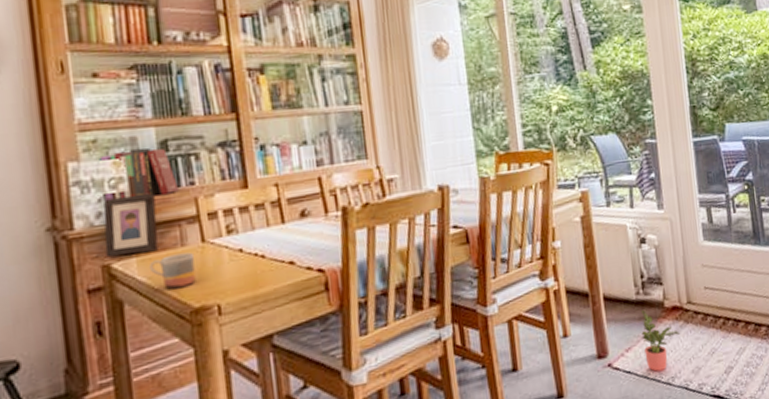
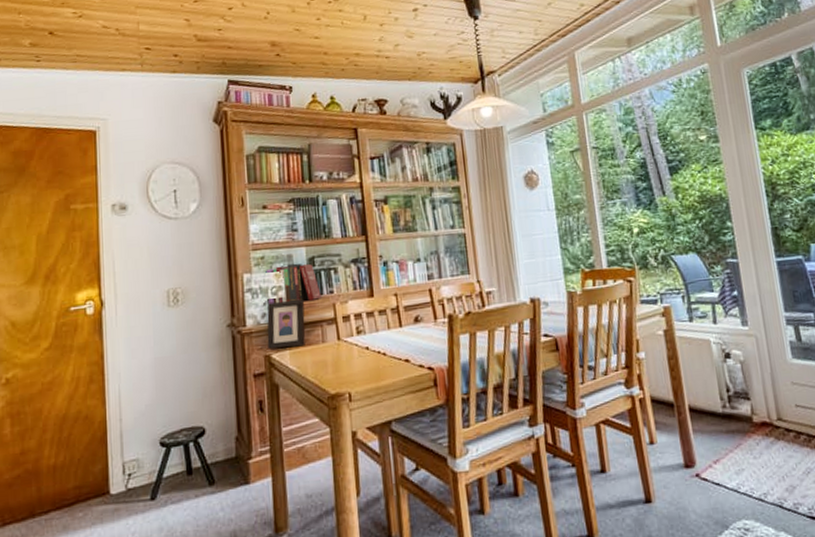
mug: present [148,252,196,289] -> none [298,348,333,377]
potted plant: present [641,309,680,372] -> none [729,423,771,486]

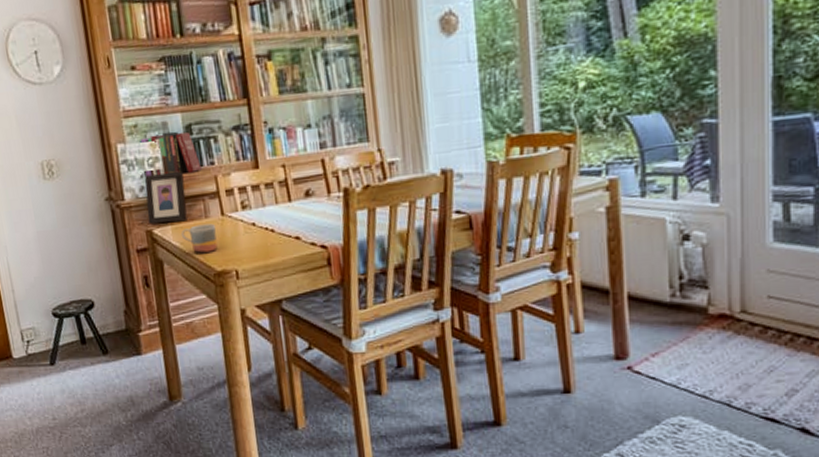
mug: none [298,348,333,377] -> present [180,223,218,253]

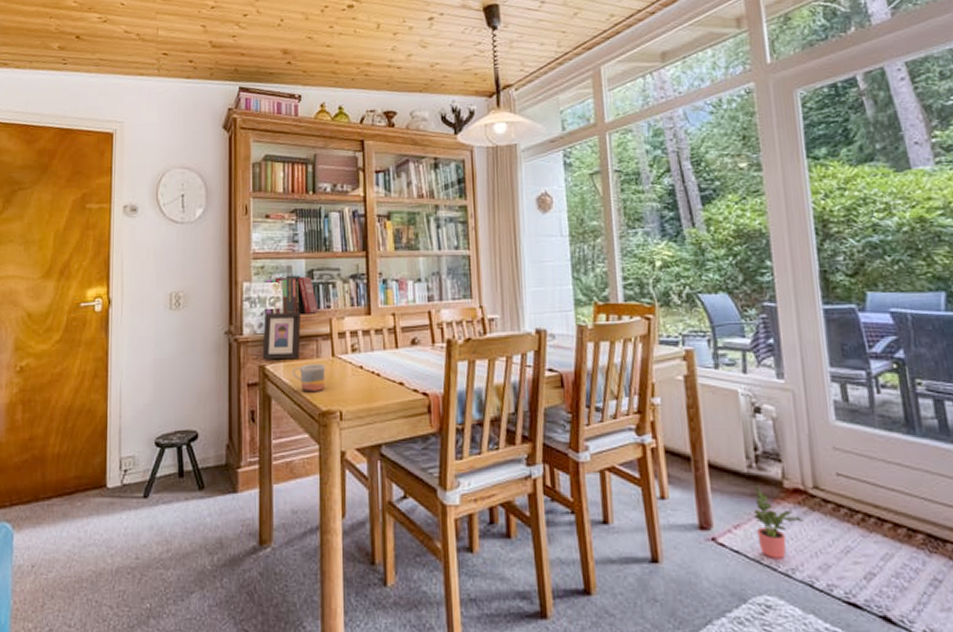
potted plant: none [674,314,726,382] -> present [754,485,803,558]

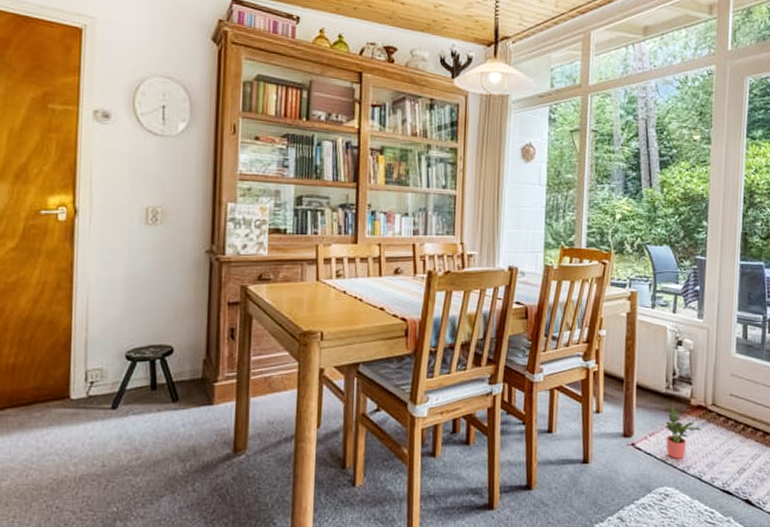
picture frame: present [262,312,301,360] -> none [245,235,287,282]
books: present [263,275,318,315] -> none [249,199,305,239]
mug: present [291,363,326,391] -> none [274,286,310,313]

